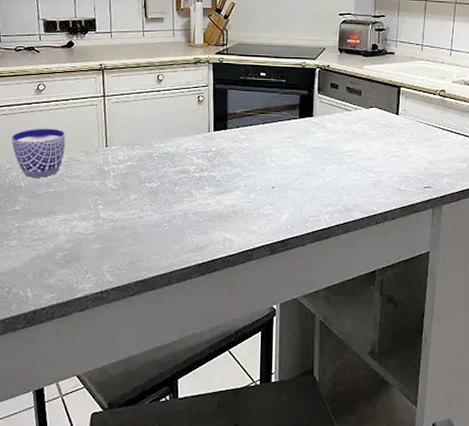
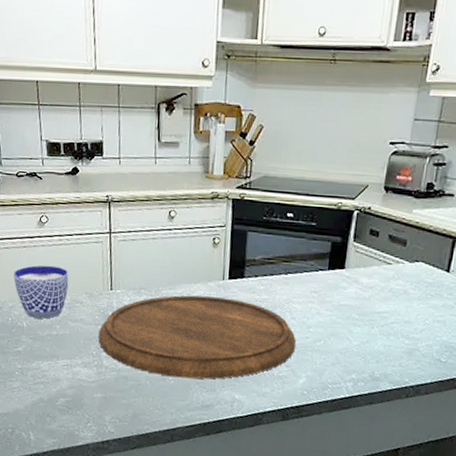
cutting board: none [95,147,277,223] -> present [98,295,296,379]

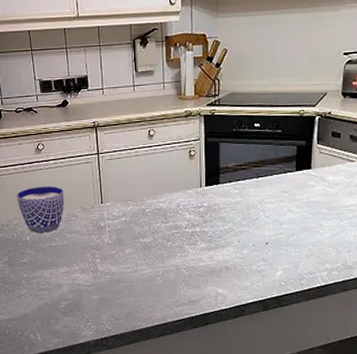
cutting board: present [98,295,296,379] -> none [93,203,271,278]

